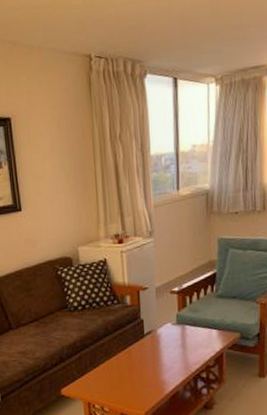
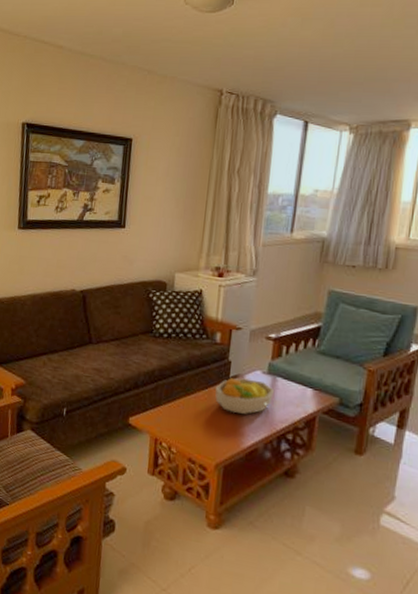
fruit bowl: none [133,332,185,366] -> present [215,378,275,415]

